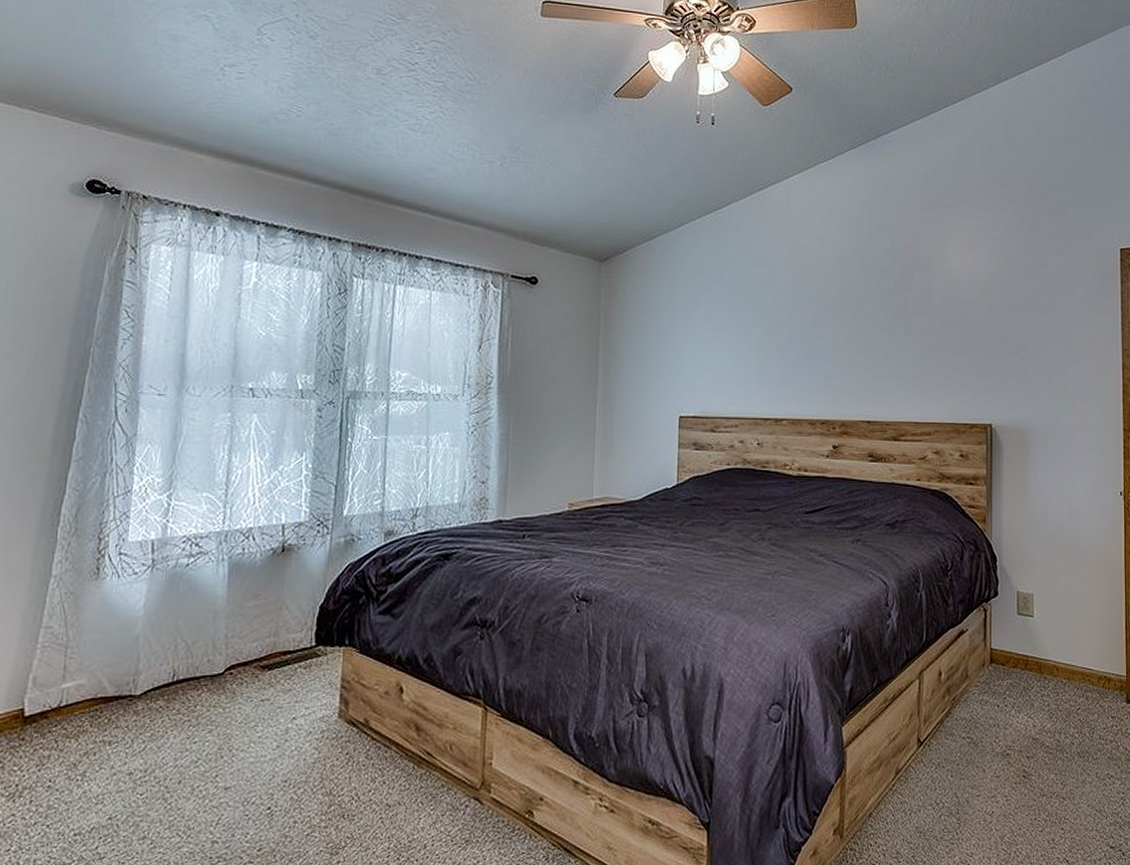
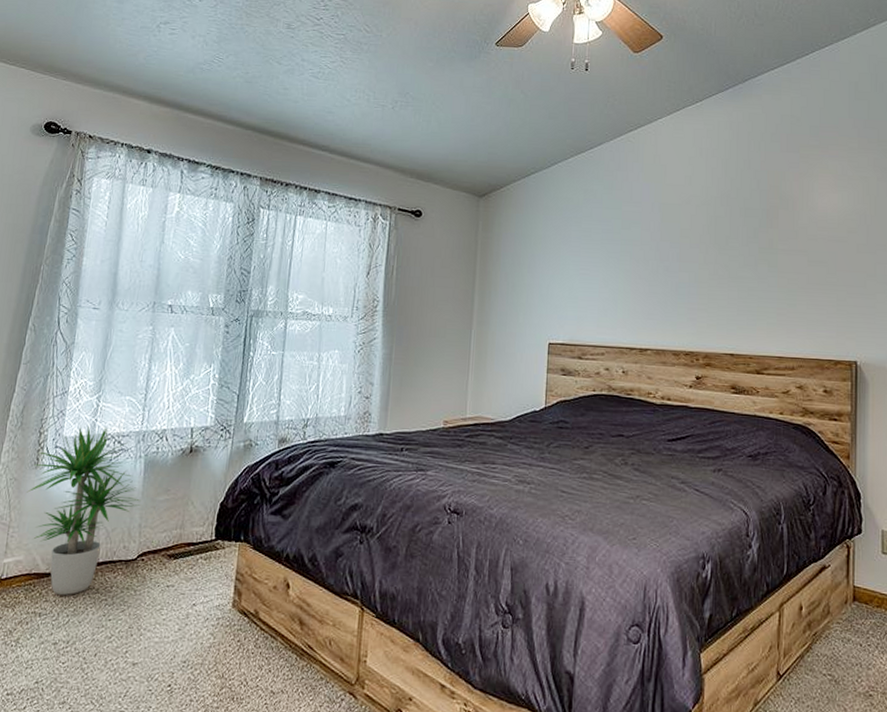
potted plant: none [87,527,226,719] -> present [27,425,140,595]

